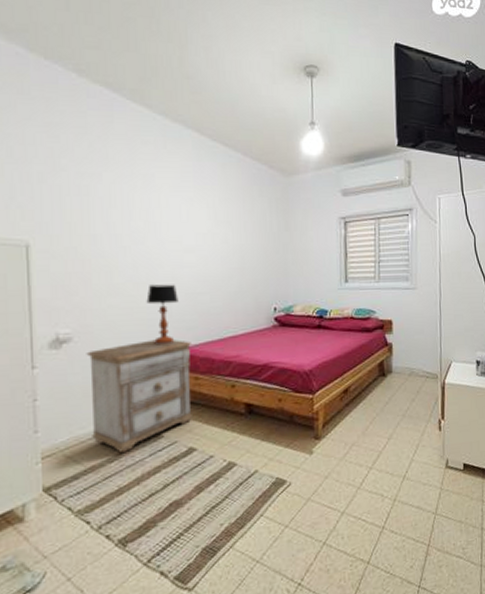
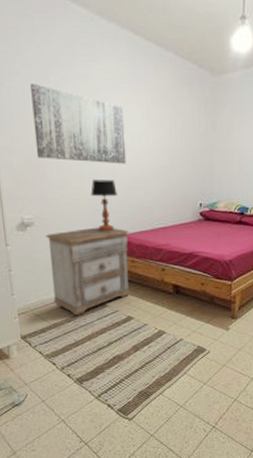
wall art: none [79,181,190,267] -> present [30,84,126,164]

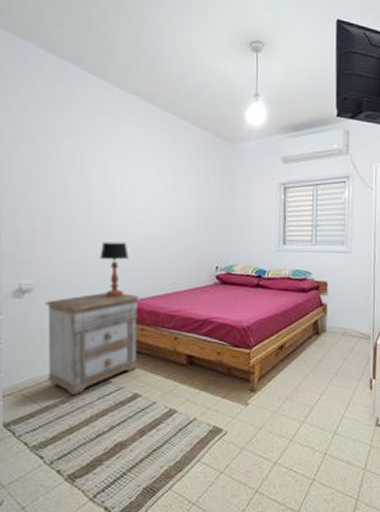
wall art: present [30,84,126,164] -> none [43,147,140,227]

